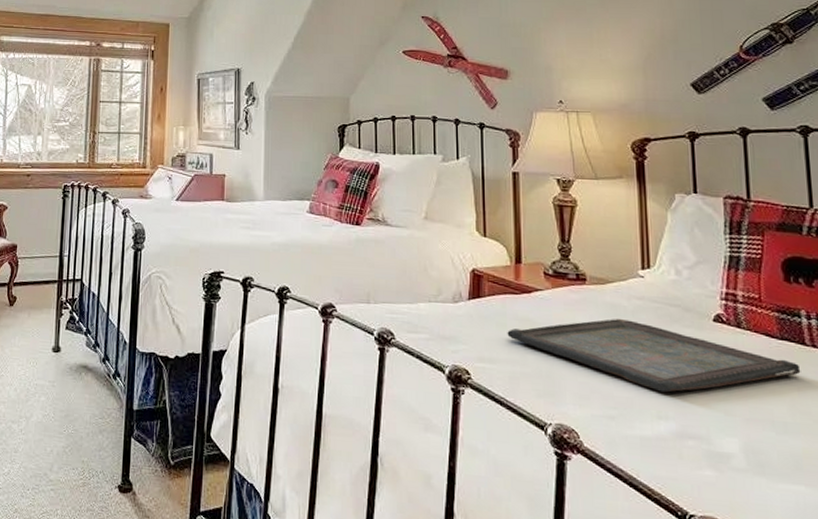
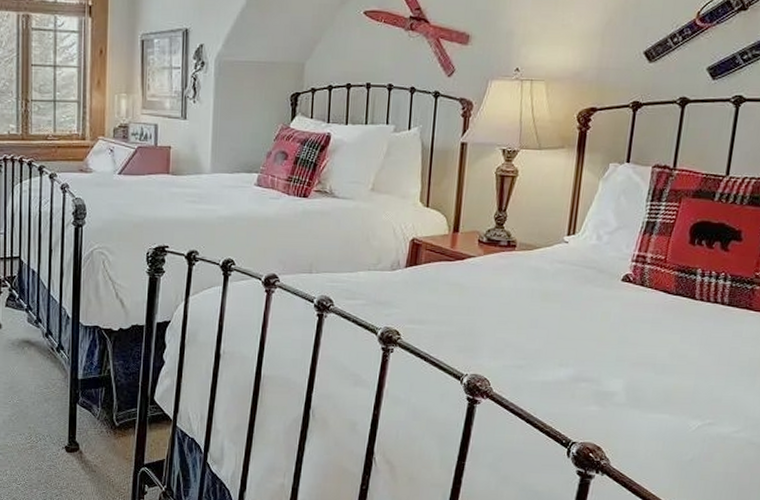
serving tray: present [507,318,801,393] -> none [438,280,687,344]

